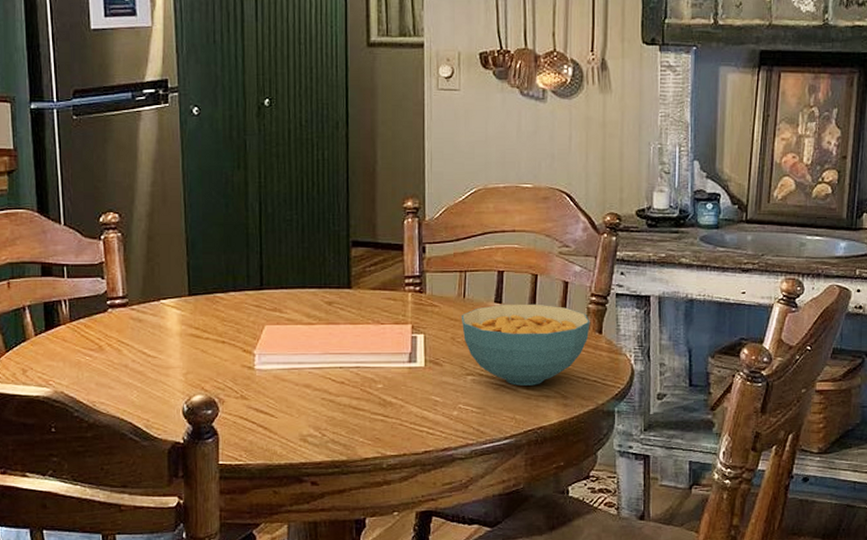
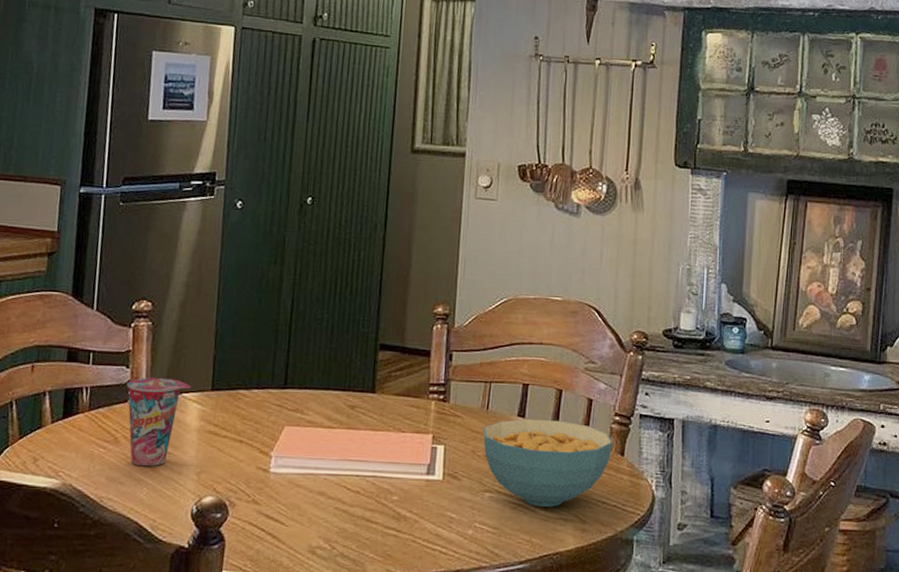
cup: none [104,286,168,370] -> present [127,377,191,466]

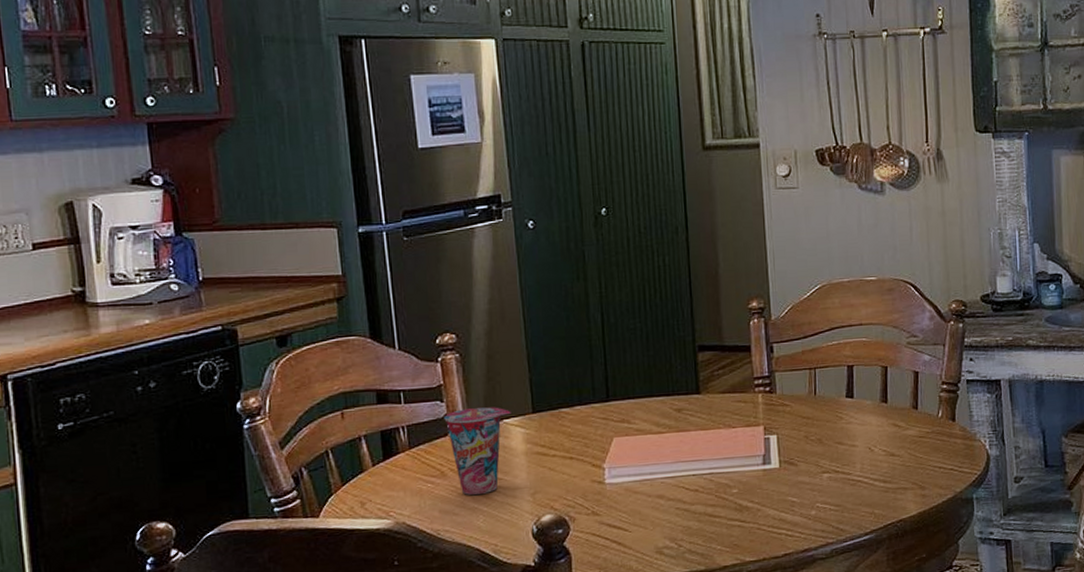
cereal bowl: present [483,418,613,507] -> none [813,395,943,480]

